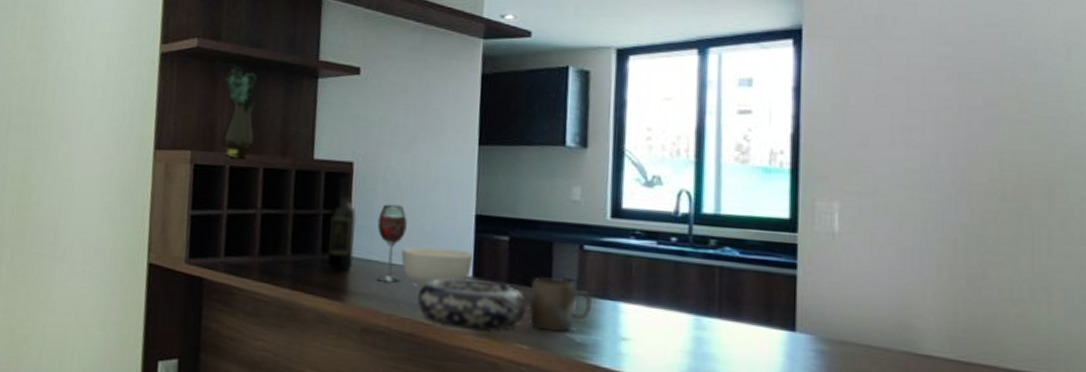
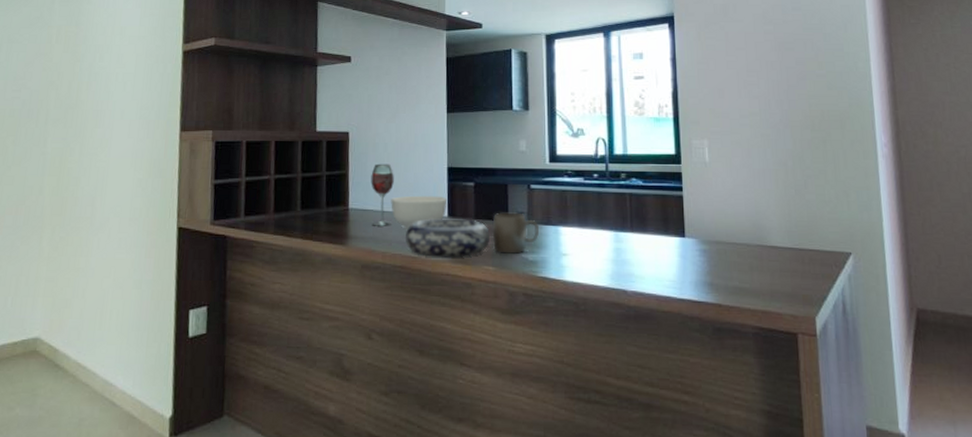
vase: present [222,64,258,159] -> none [238,57,267,135]
wine bottle: present [326,178,357,270] -> none [330,146,354,219]

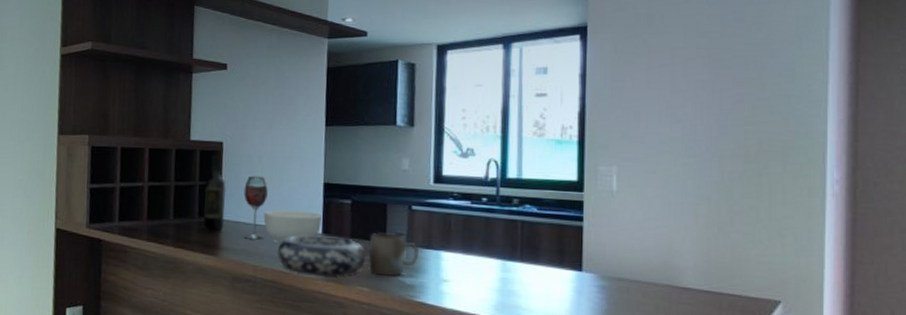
wine bottle: none [330,146,354,219] -> present [202,156,227,230]

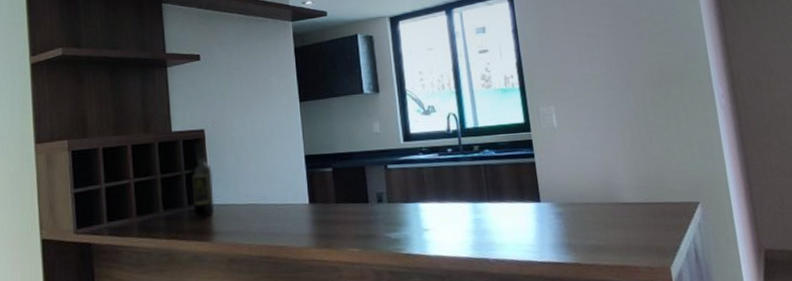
wineglass: present [244,175,268,240] -> none [230,157,255,220]
bowl: present [263,210,323,244] -> none [252,184,308,220]
decorative bowl: present [276,235,366,276] -> none [268,204,352,245]
mug: present [368,232,418,276] -> none [353,193,399,234]

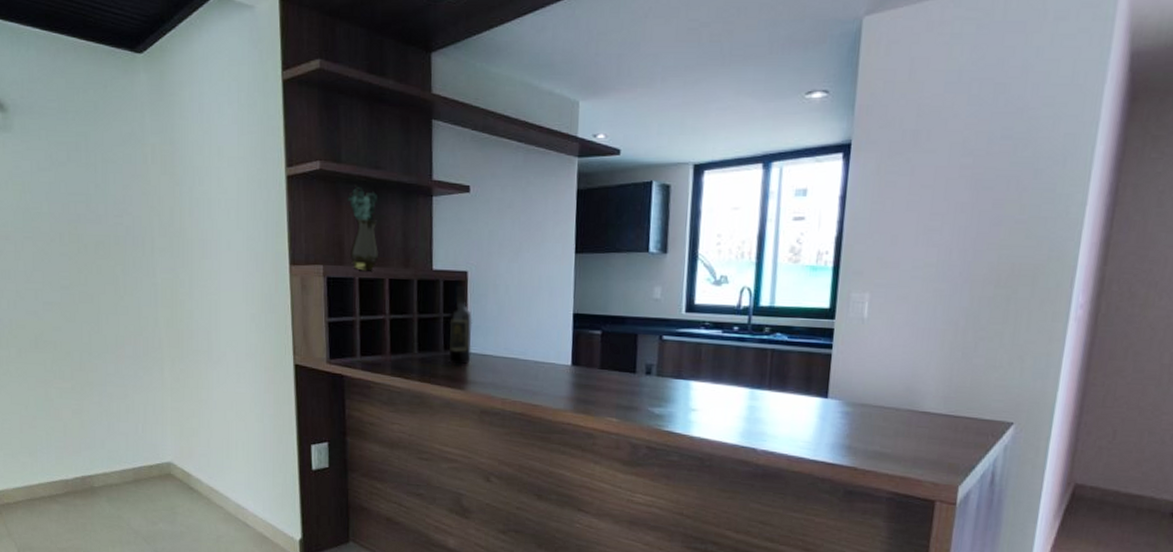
vase: none [88,64,121,141] -> present [347,184,379,271]

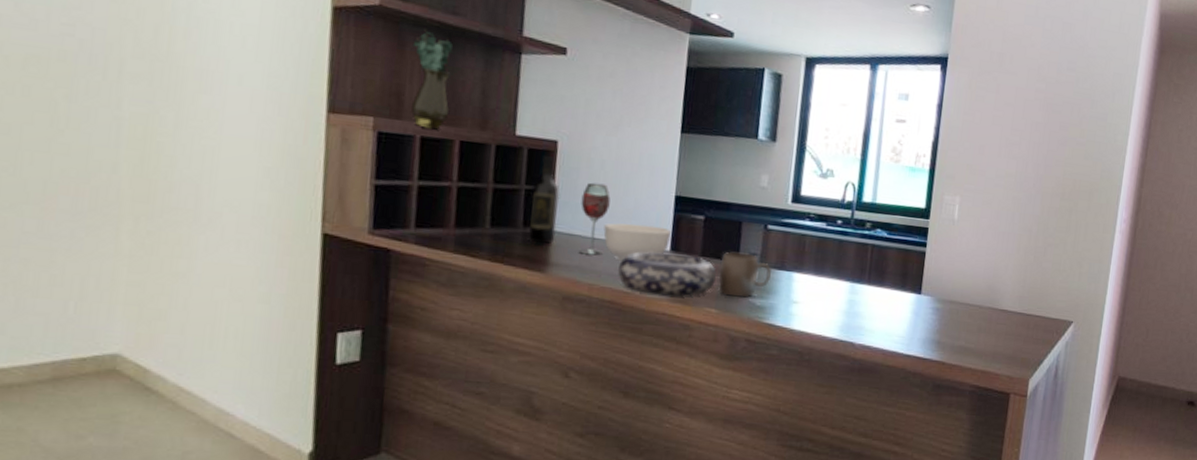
wineglass: none [490,306,516,373] -> present [580,182,611,256]
bowl: none [511,342,572,377] -> present [603,223,672,261]
decorative bowl: none [525,367,615,408] -> present [617,252,716,297]
mug: none [617,363,668,407] -> present [718,252,771,297]

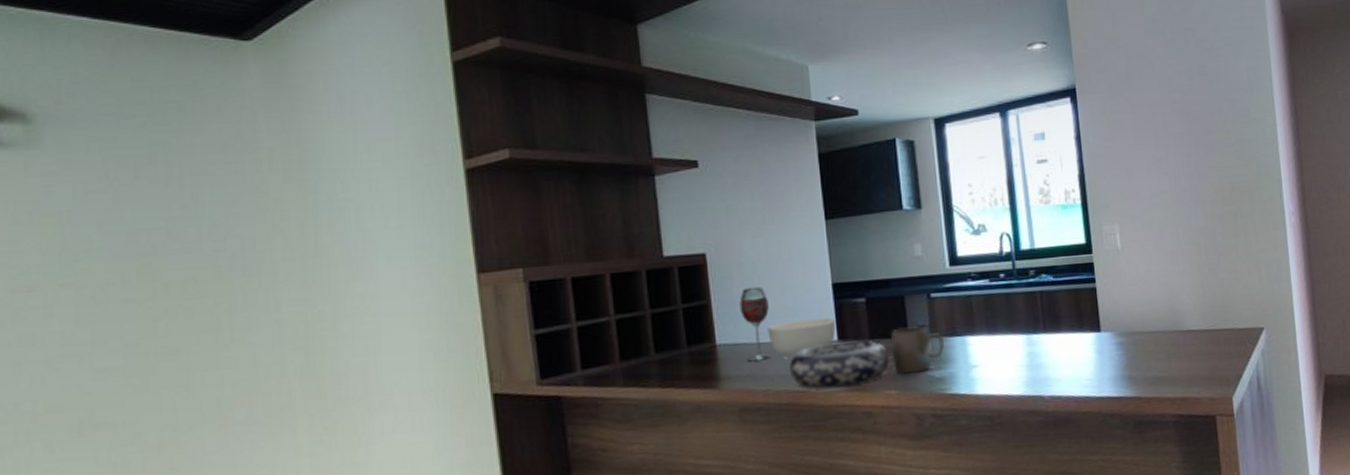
vase: present [411,28,453,130] -> none [548,171,595,268]
wine bottle: present [528,156,560,243] -> none [688,270,721,360]

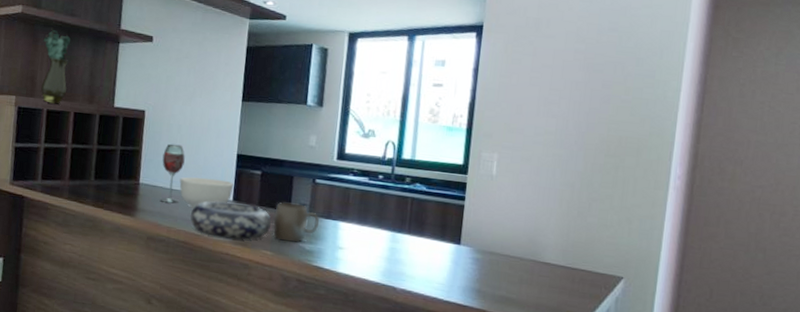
vase: none [548,171,595,268] -> present [41,28,71,104]

